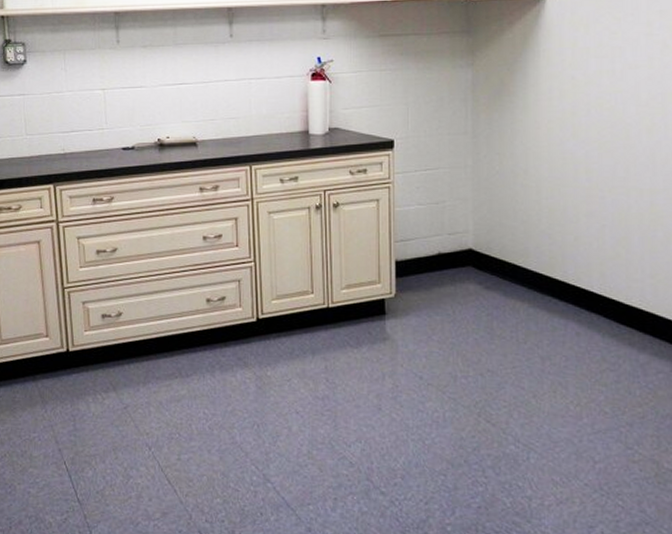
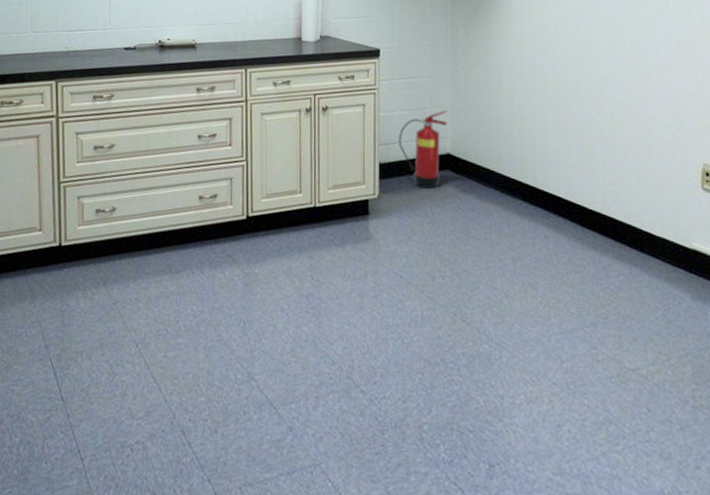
fire extinguisher: none [416,203,469,286] -> present [399,110,447,189]

